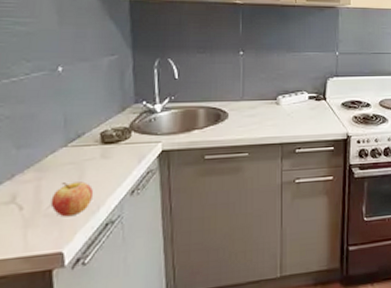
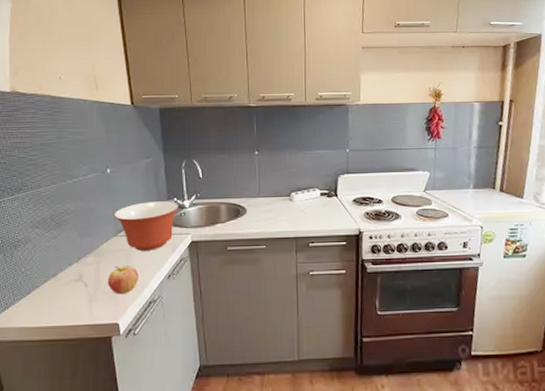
mixing bowl: none [63,105,148,163] -> present [113,201,178,251]

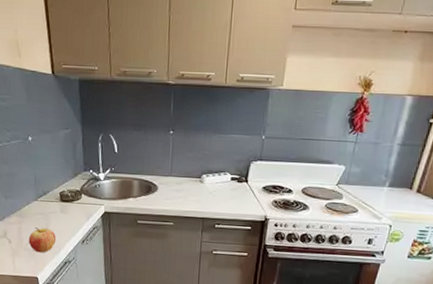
mixing bowl: present [113,201,178,251] -> none [34,171,94,217]

